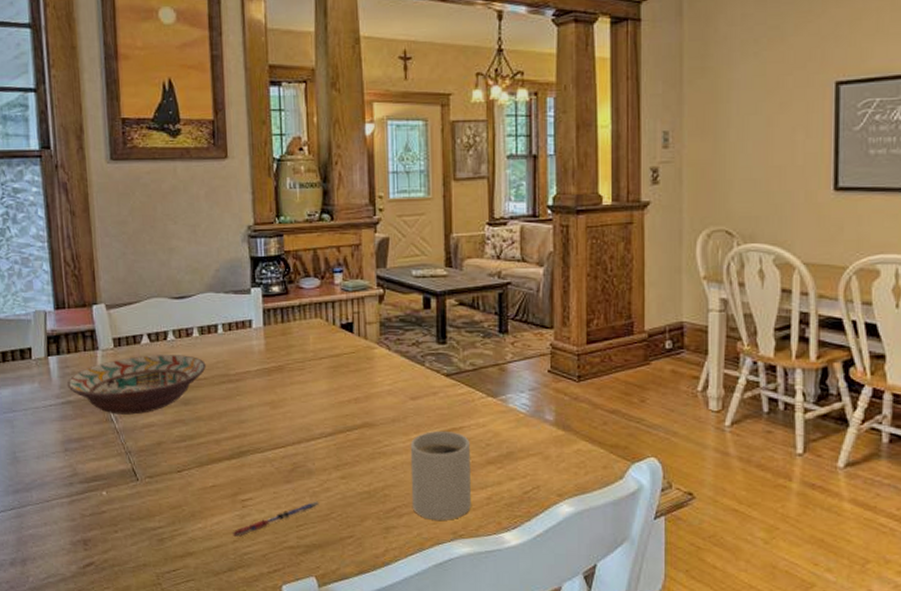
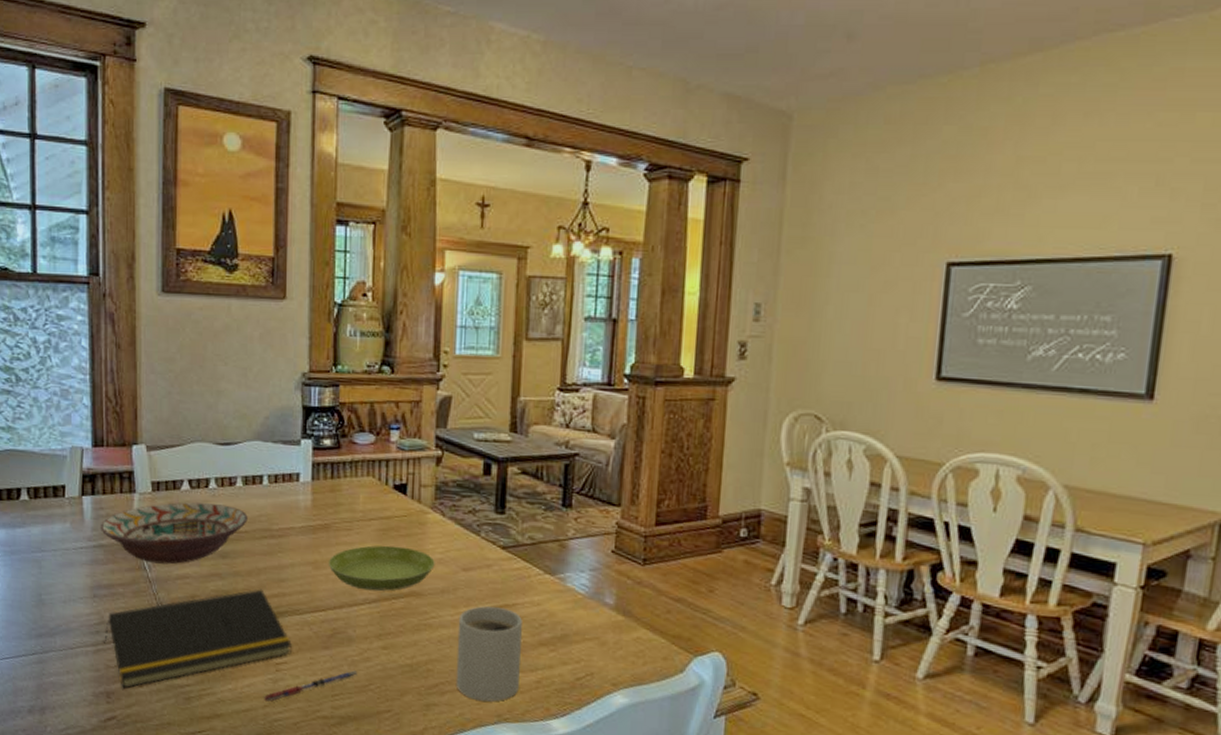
notepad: none [78,431,257,535] -> present [104,589,293,688]
saucer: none [284,381,385,425] -> present [328,545,435,591]

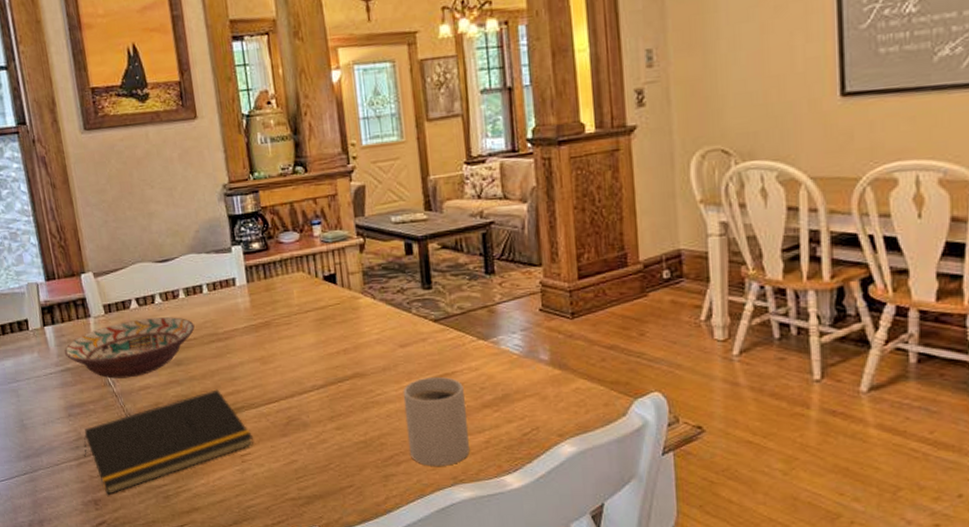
pen: present [263,670,358,703] -> none [234,453,317,492]
saucer: present [328,545,435,591] -> none [273,332,373,378]

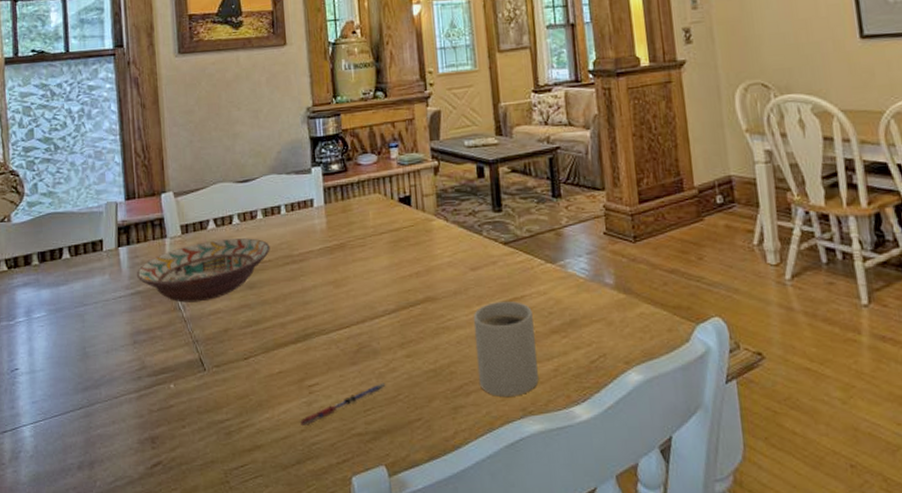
notepad: present [84,389,254,495] -> none [146,314,323,431]
pen: none [234,453,317,492] -> present [299,382,386,427]

